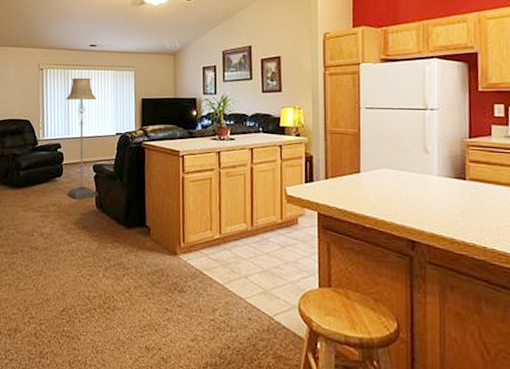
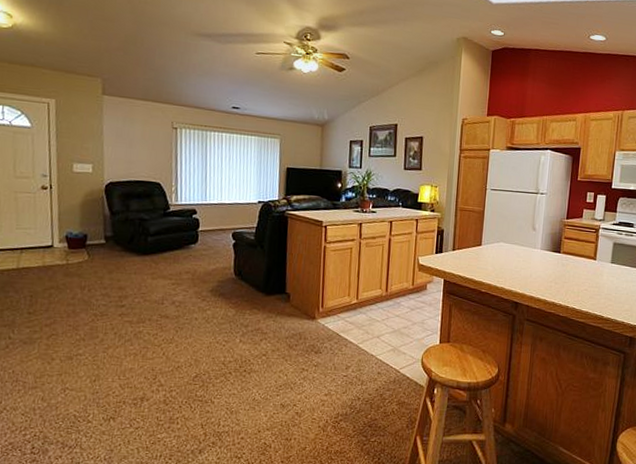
floor lamp: present [65,77,97,199] -> none [203,140,238,267]

